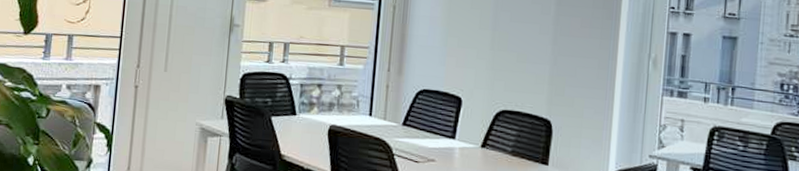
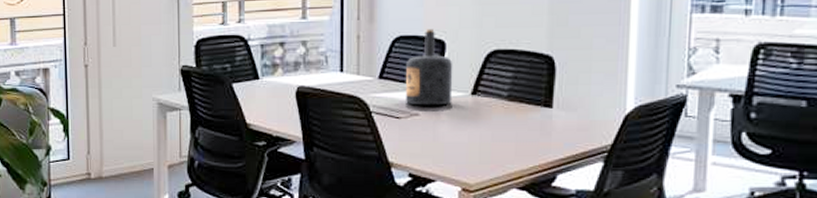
bottle: none [424,85,467,154] -> present [405,28,453,106]

